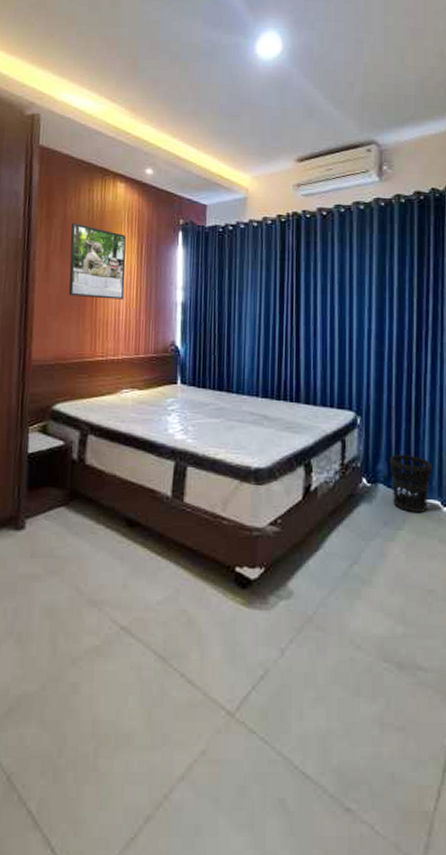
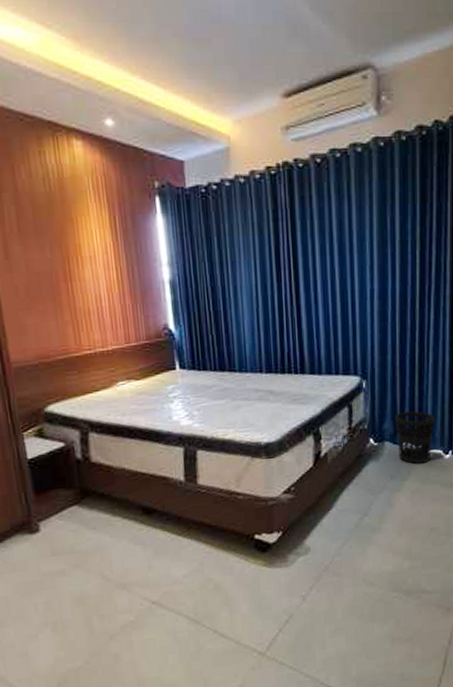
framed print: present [69,222,126,300] -> none [26,195,104,286]

